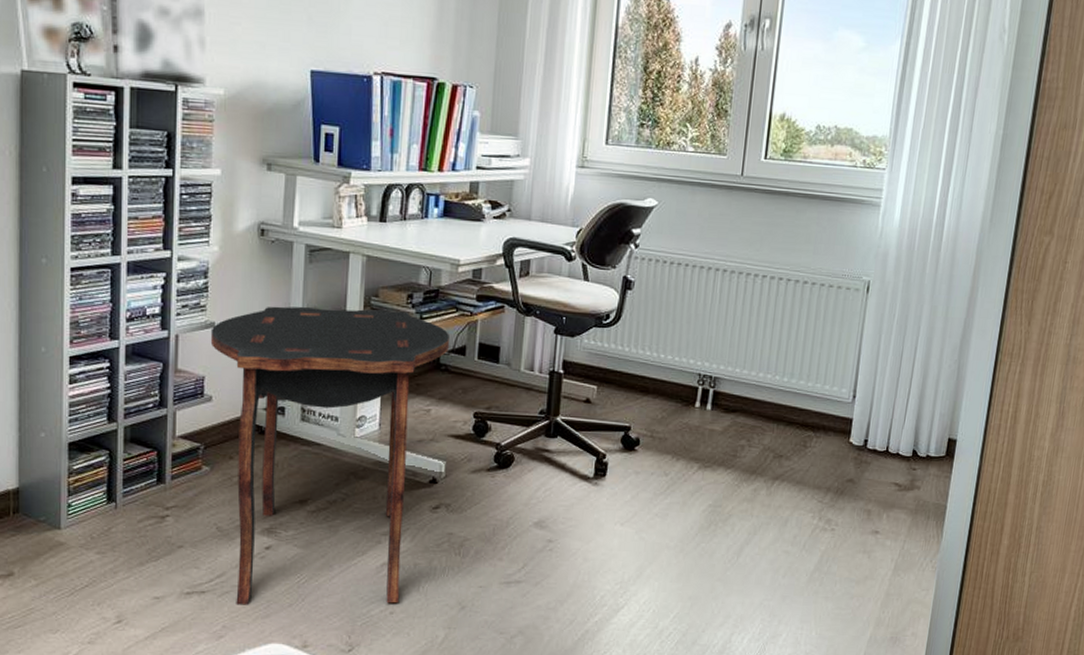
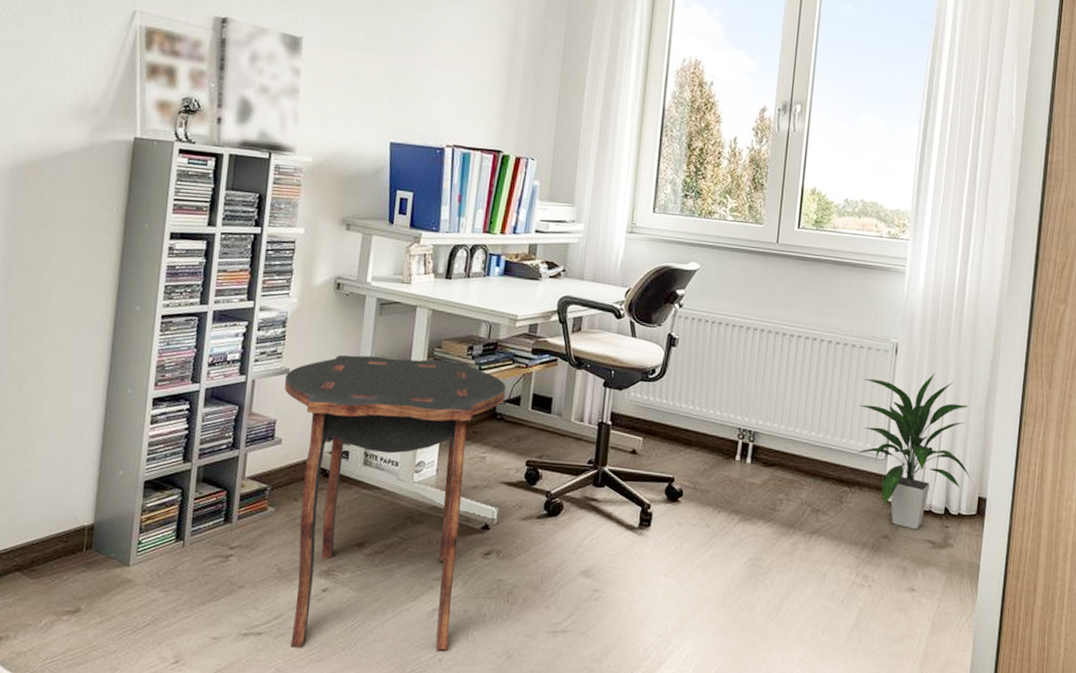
indoor plant: none [823,312,943,473] -> present [857,373,972,530]

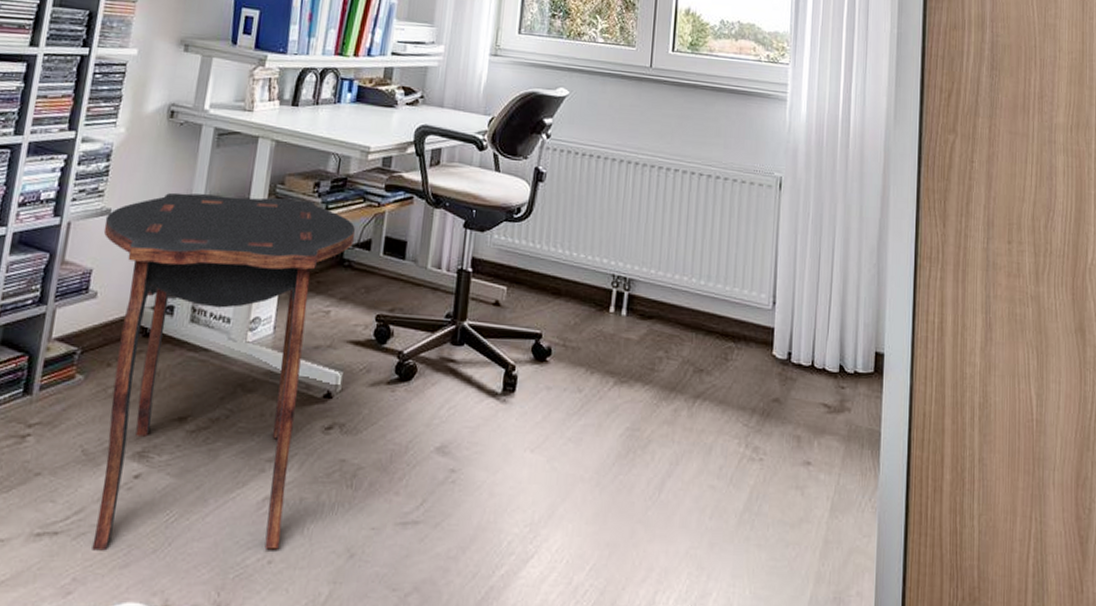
indoor plant: present [857,373,972,530] -> none [742,211,867,392]

